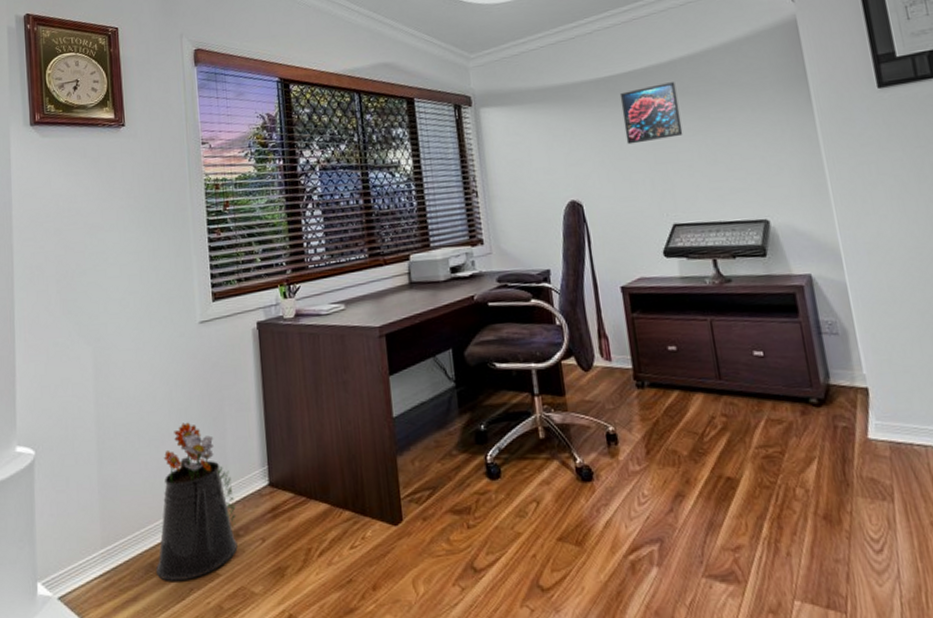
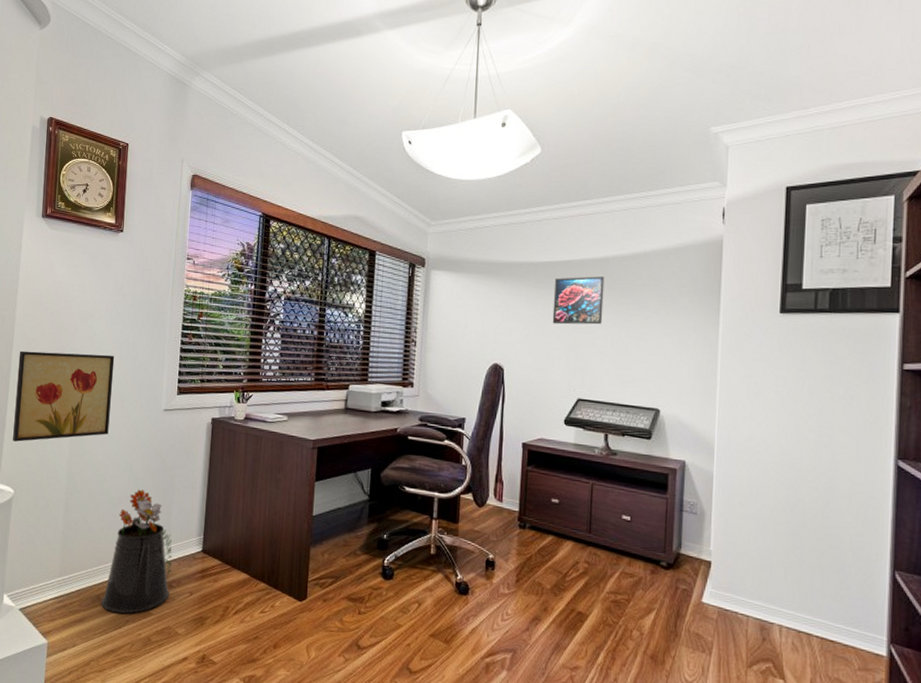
wall art: none [22,268,138,392] -> present [13,350,115,442]

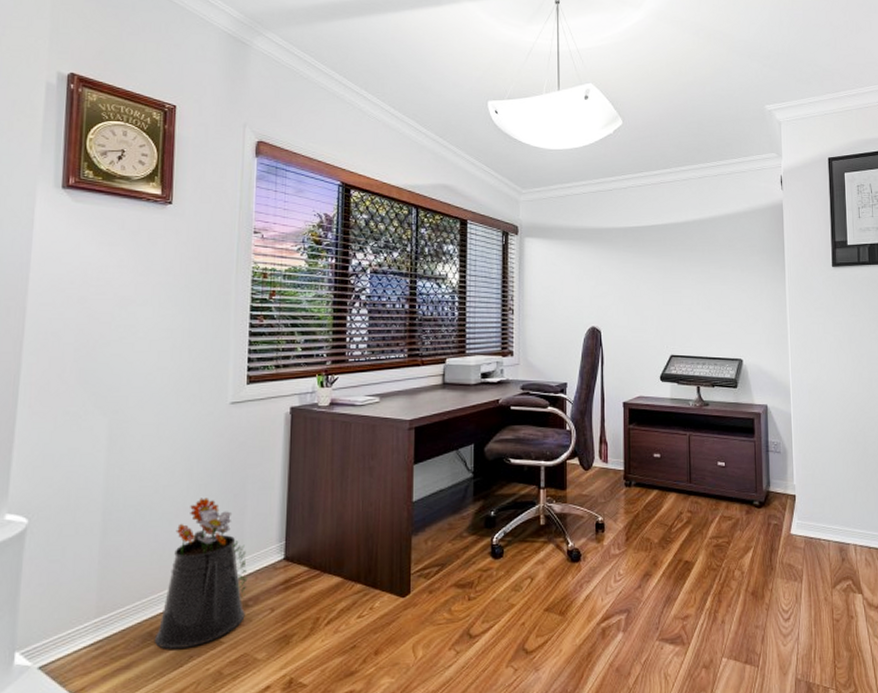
wall art: present [13,350,115,442] -> none [25,345,165,459]
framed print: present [552,276,605,325] -> none [642,239,688,286]

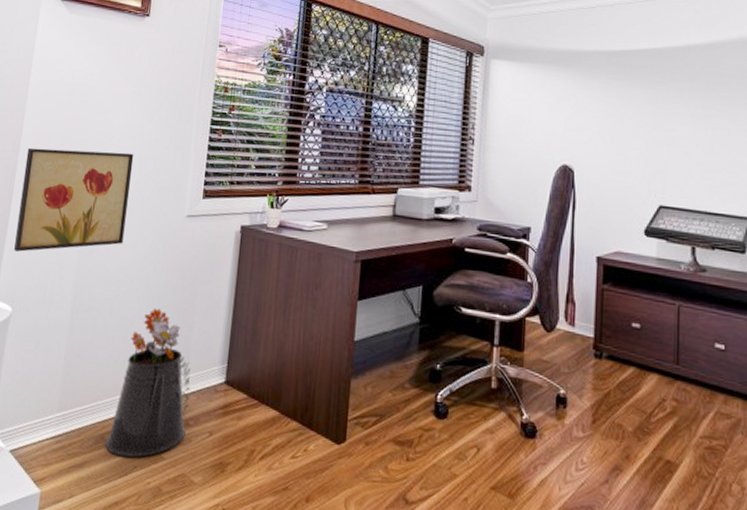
wall art: none [25,345,165,459] -> present [14,147,134,252]

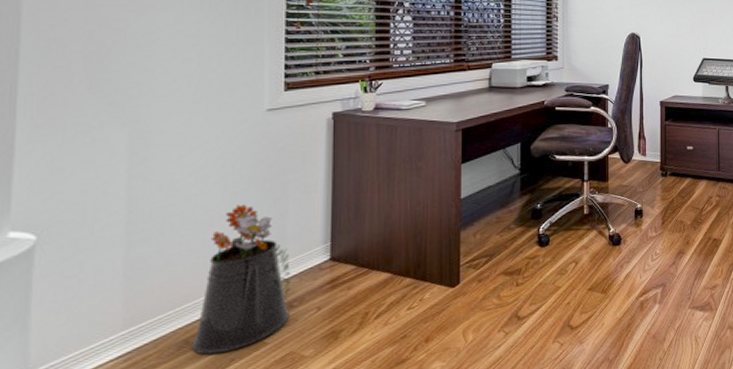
wall art: present [14,147,134,252] -> none [29,52,191,173]

